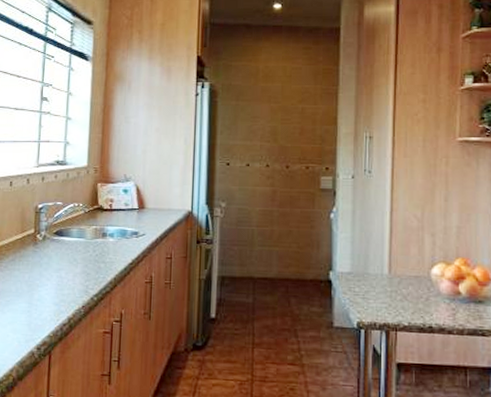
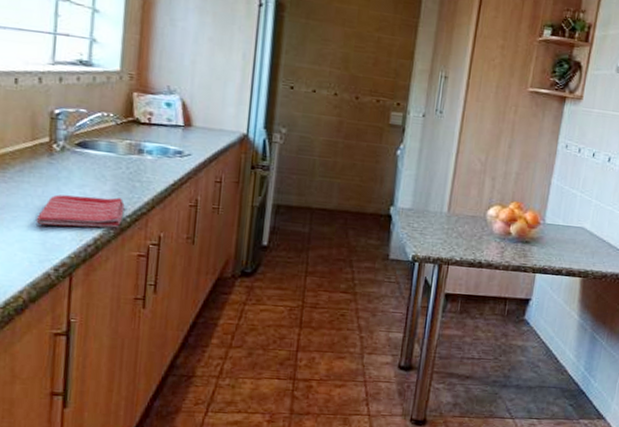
dish towel: none [23,279,92,308] -> present [35,194,125,229]

